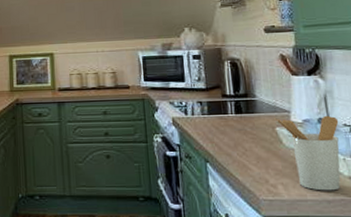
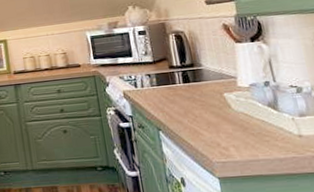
utensil holder: present [274,115,341,191] -> none [221,78,291,151]

